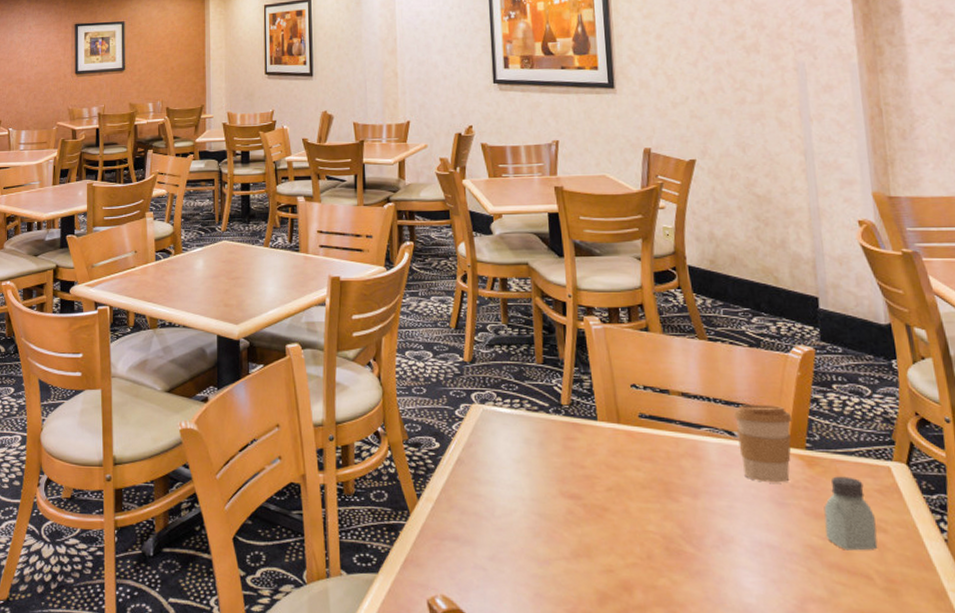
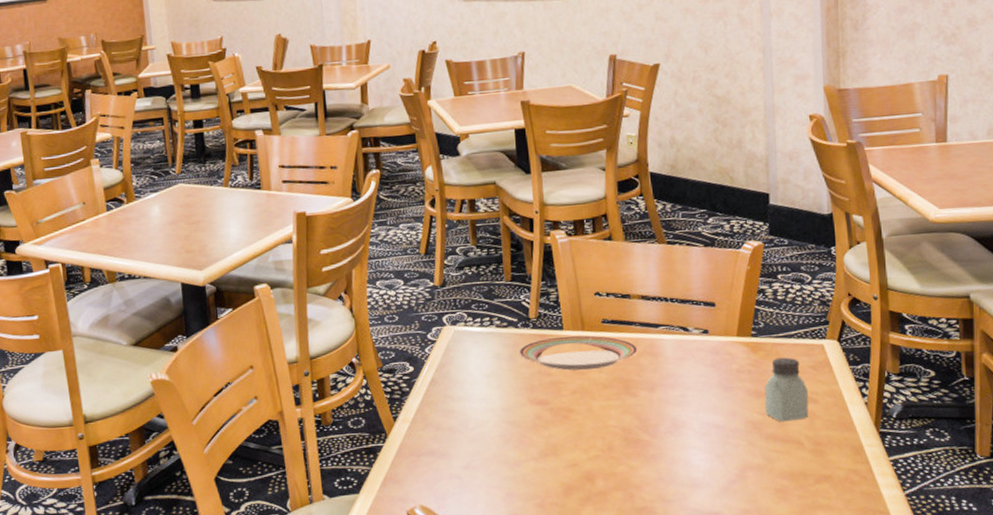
plate: none [550,427,679,467] -> present [518,335,638,371]
coffee cup: present [733,405,792,483] -> none [688,299,740,371]

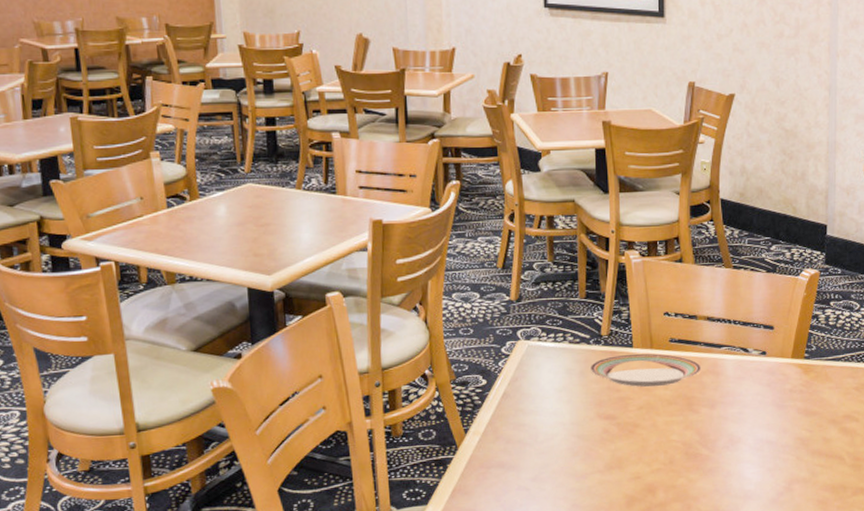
saltshaker: present [764,357,809,422] -> none [813,379,851,439]

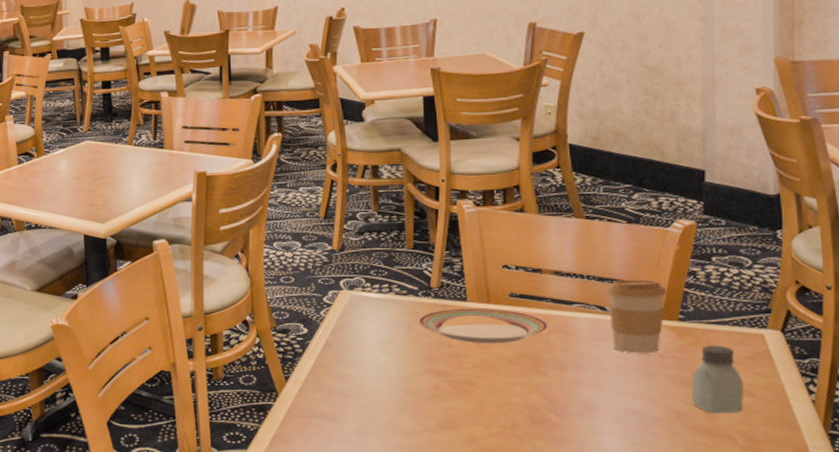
coffee cup: none [749,323,796,390] -> present [606,280,667,354]
saltshaker: none [813,379,851,439] -> present [692,345,743,414]

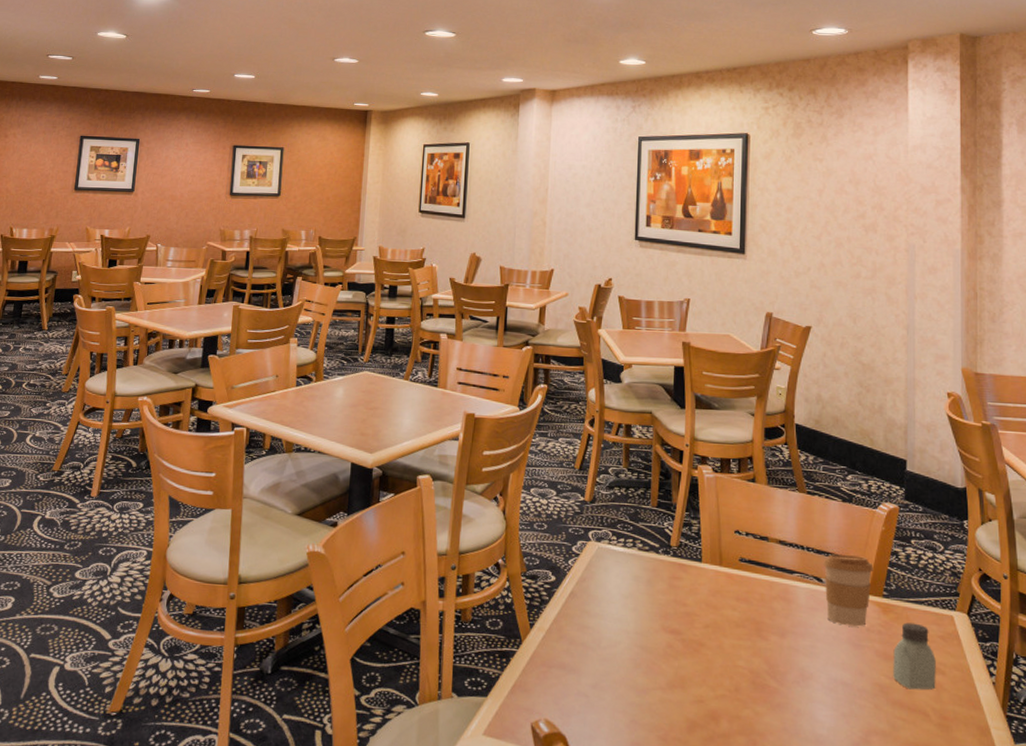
plate: present [418,308,548,344] -> none [657,568,772,607]

